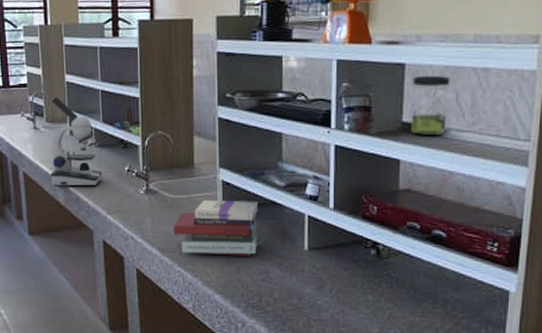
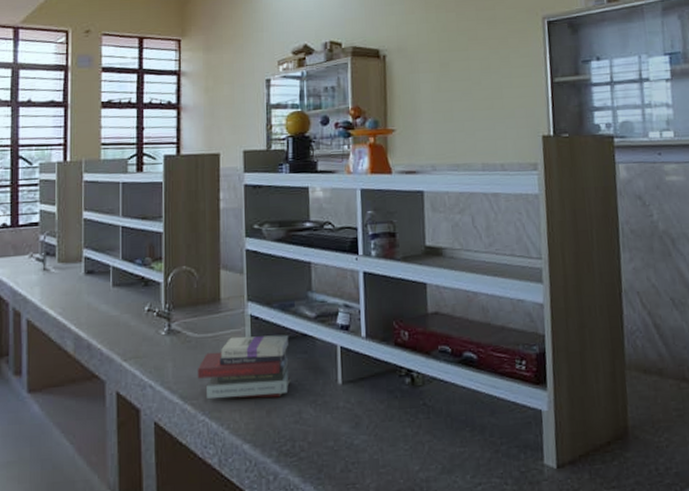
microscope: present [51,96,102,187] -> none [59,234,119,334]
jar: present [411,75,450,135] -> none [432,201,466,258]

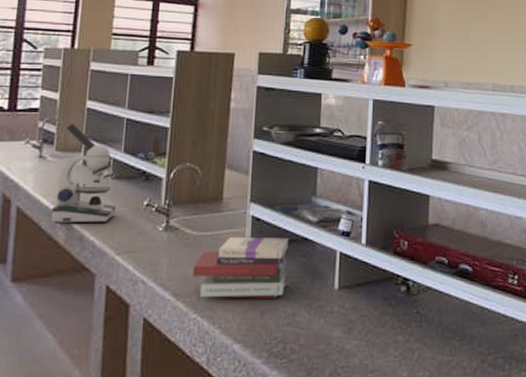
microscope: none [59,234,119,334] -> present [51,122,116,224]

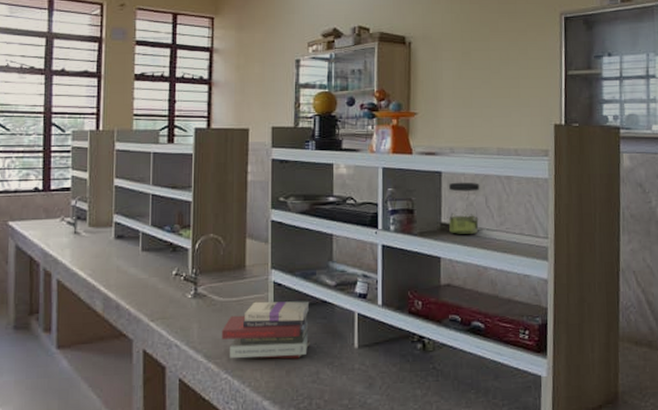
microscope: present [51,122,116,224] -> none [89,200,147,294]
jar: none [440,117,473,172] -> present [449,182,480,234]

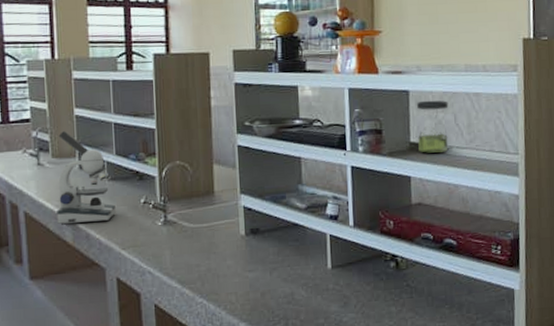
microscope: none [89,200,147,294] -> present [57,130,116,225]
books: present [221,301,310,359] -> none [193,224,284,284]

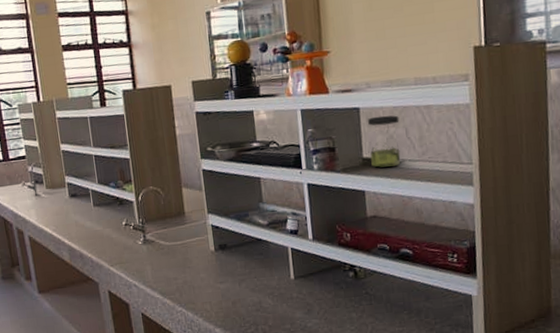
microscope: present [57,130,116,225] -> none [49,164,103,247]

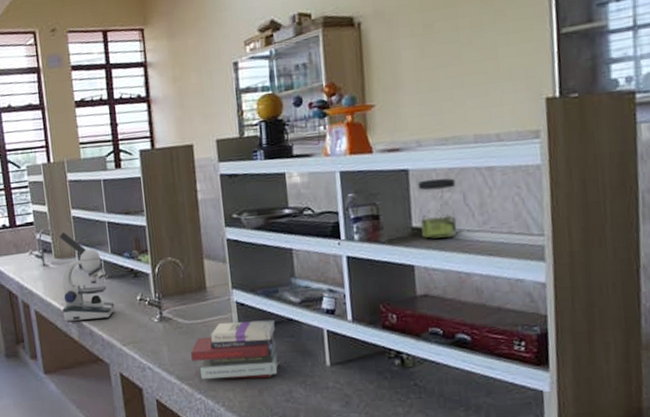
microscope: none [49,164,103,247] -> present [59,231,115,323]
books: none [171,240,251,295] -> present [190,319,280,380]

